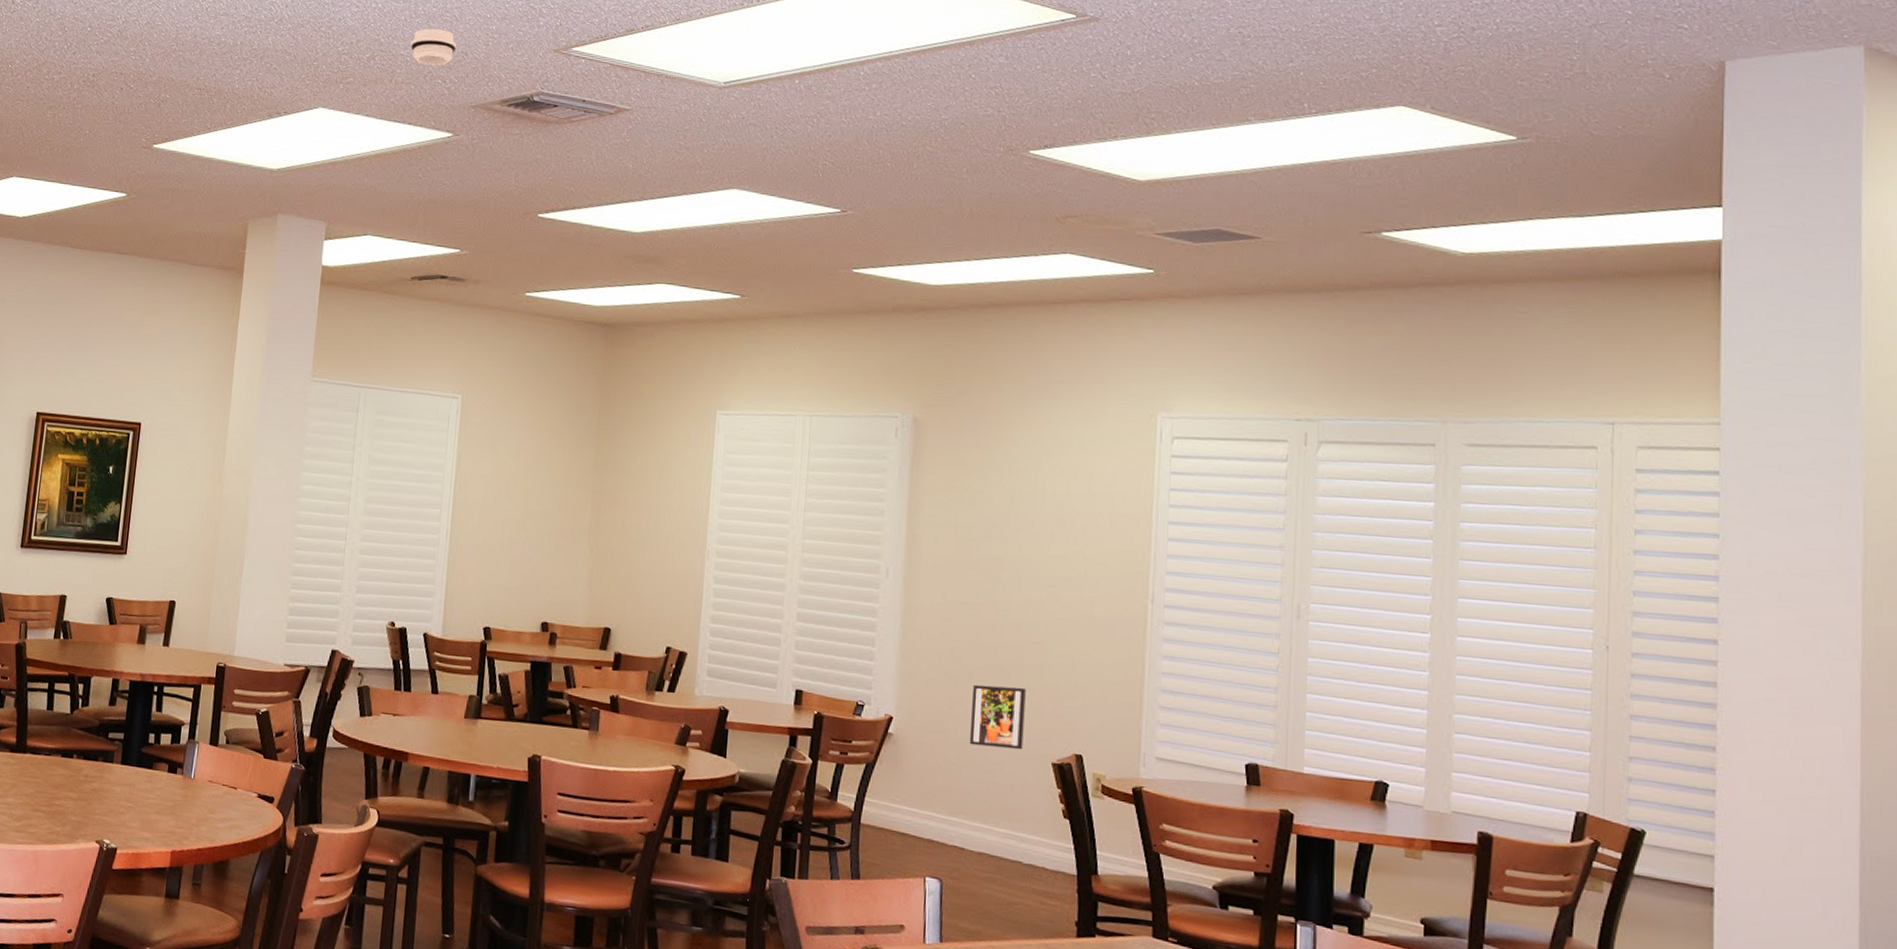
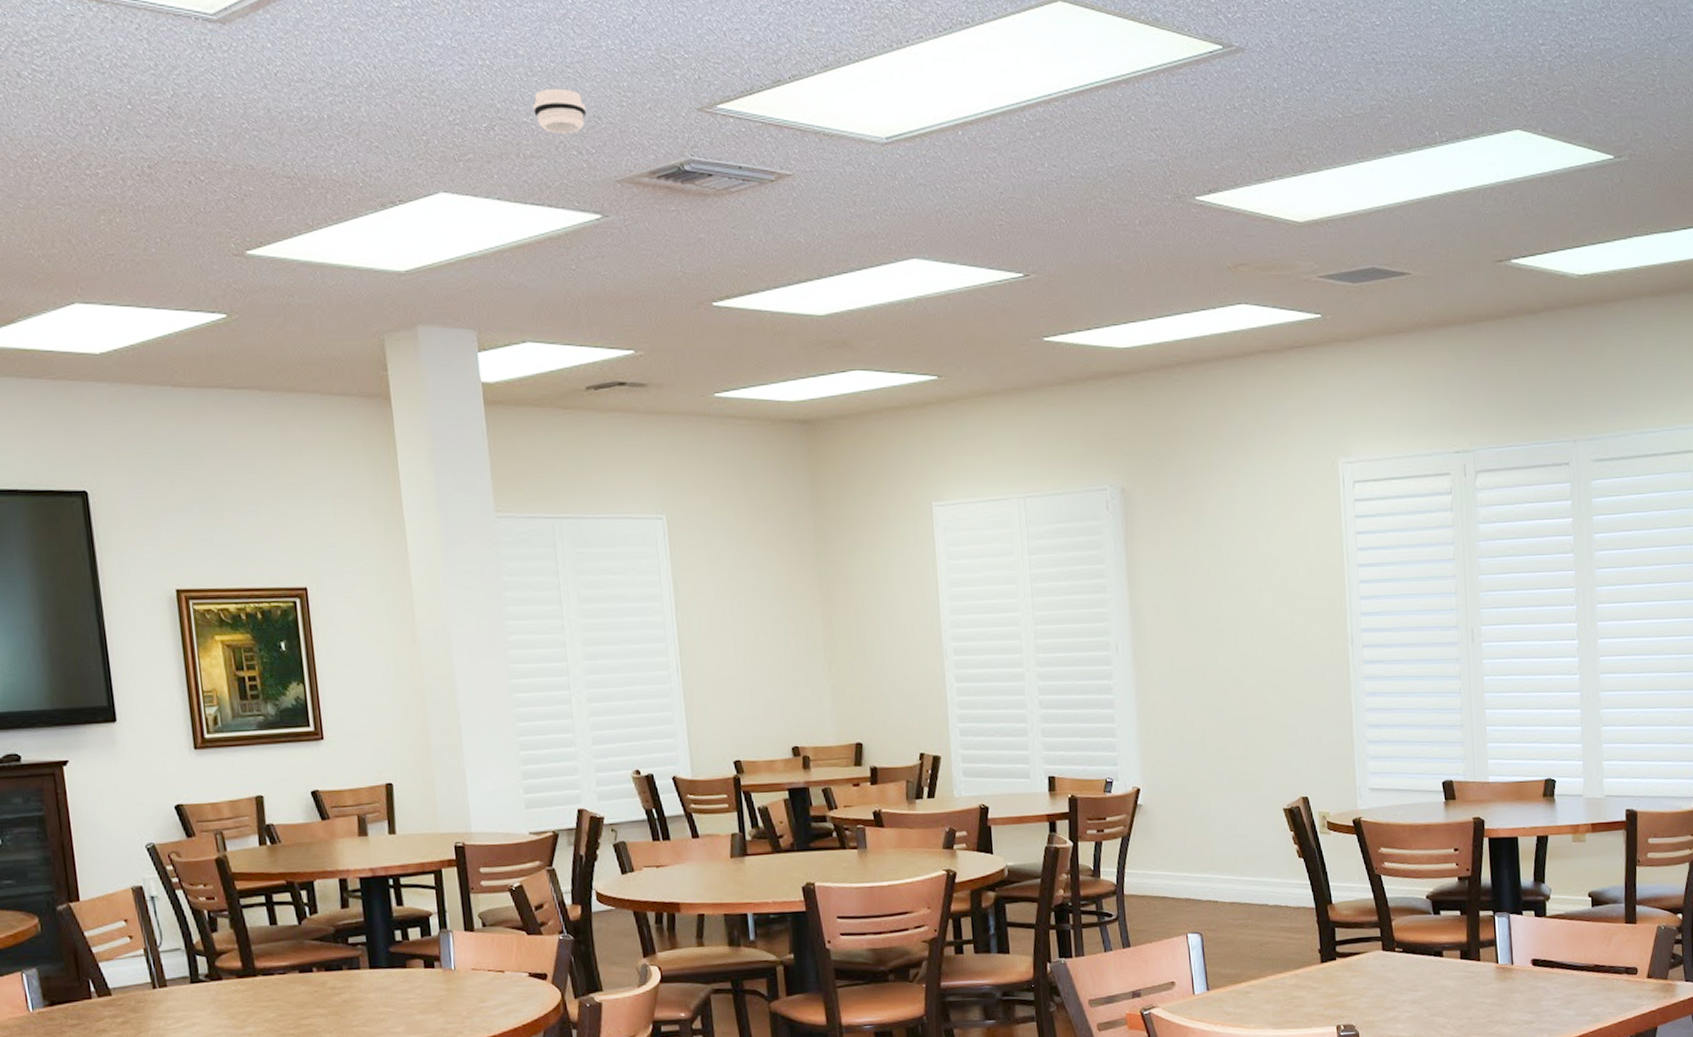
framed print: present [970,684,1026,750] -> none [1207,743,1257,804]

